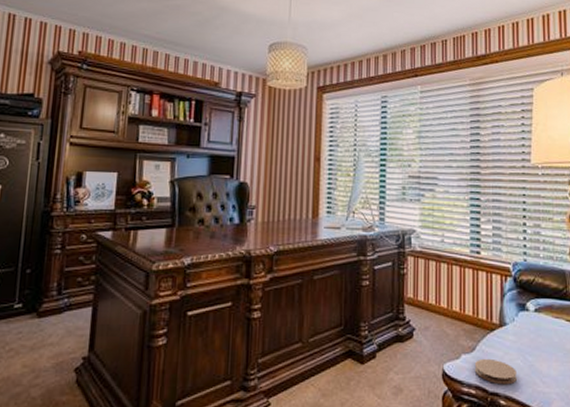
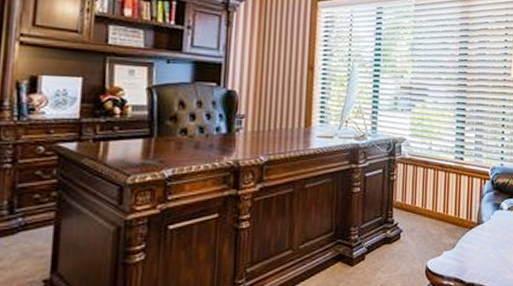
coaster: present [474,358,517,385] -> none [454,253,490,276]

